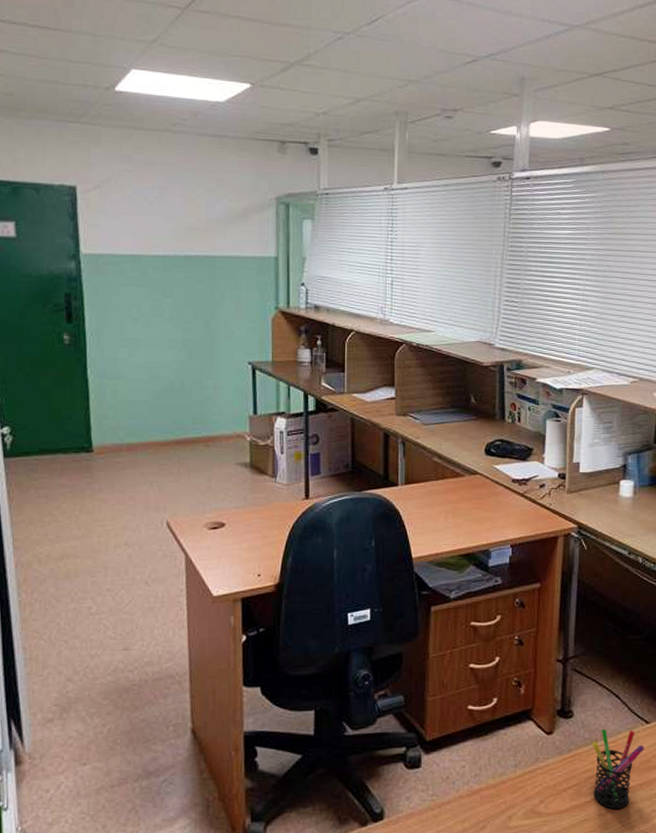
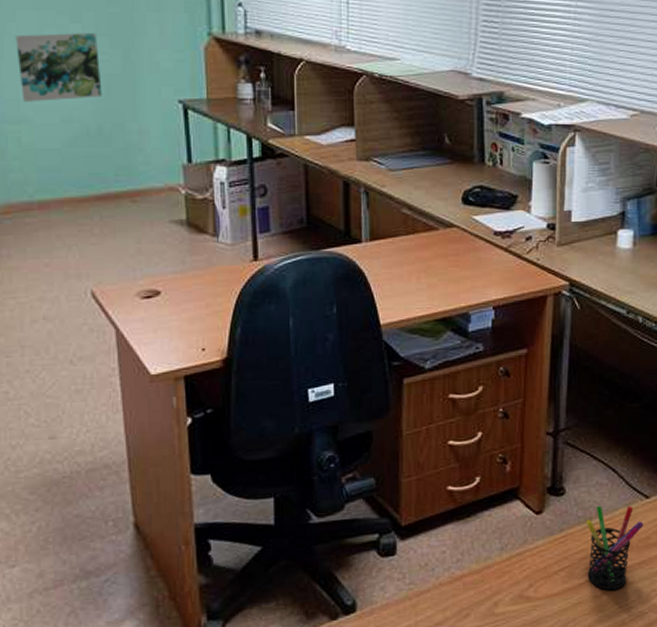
wall art: none [117,305,186,361] -> present [15,33,103,102]

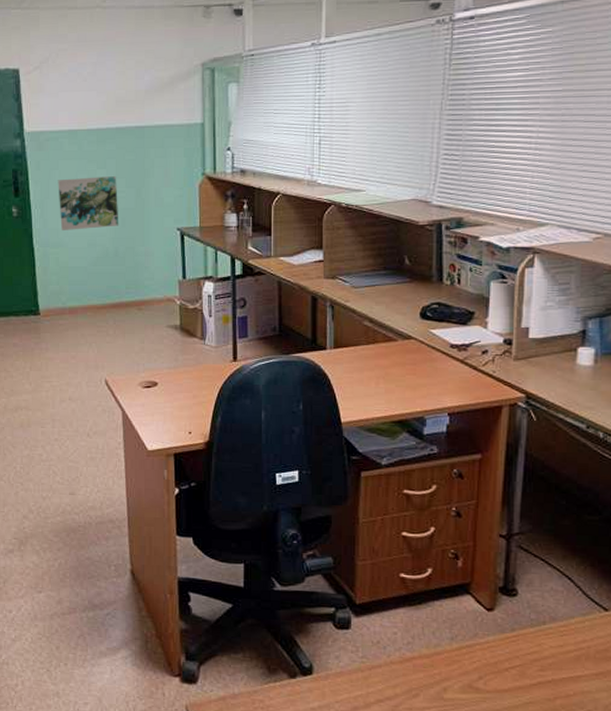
pen holder: present [586,506,644,591] -> none [539,612,602,697]

